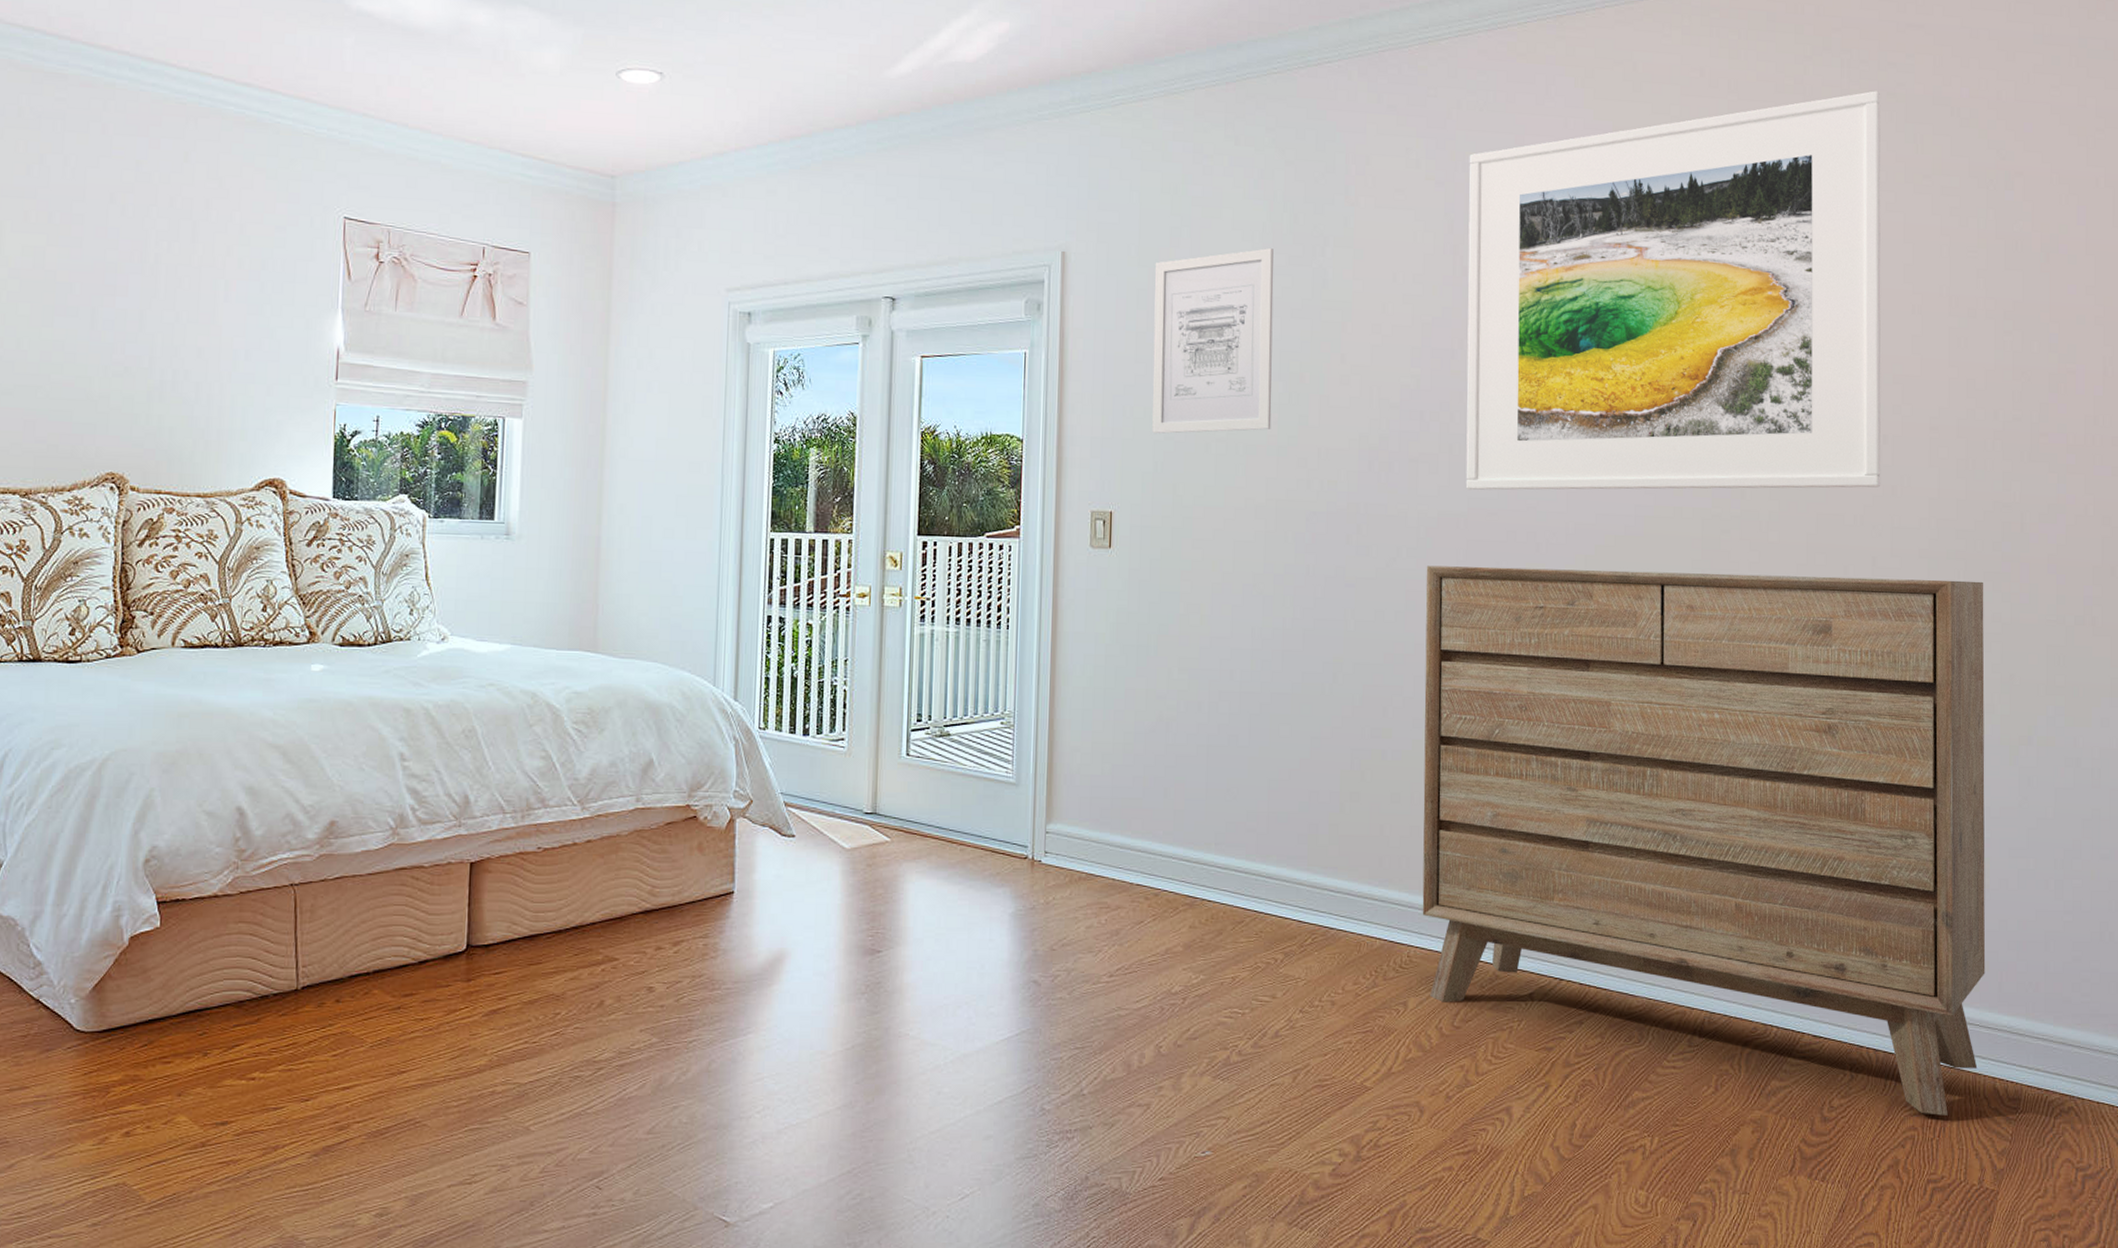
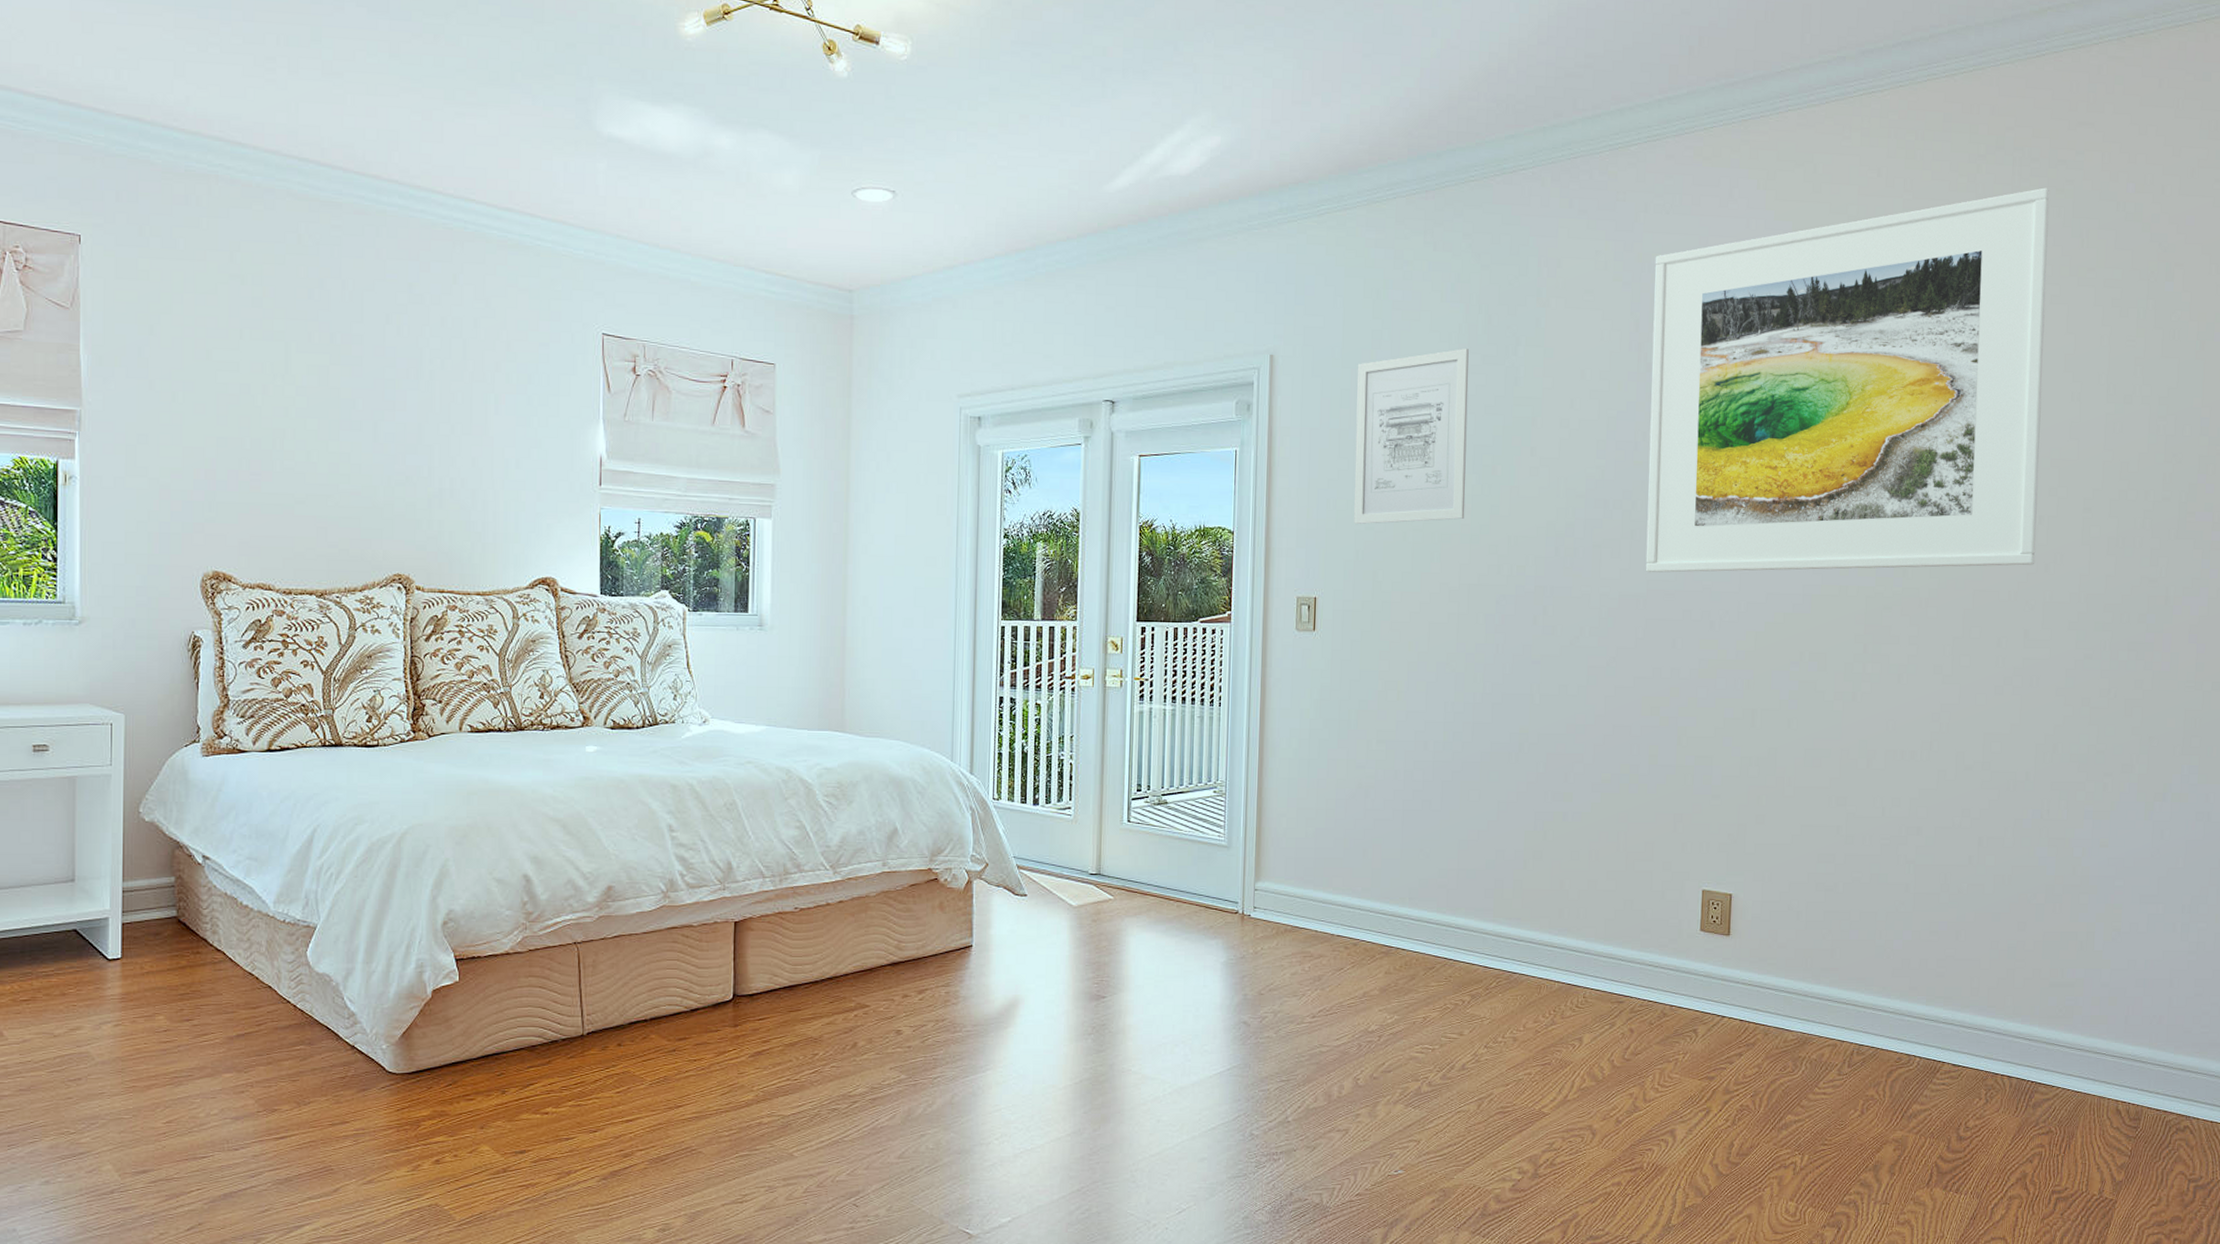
dresser: present [1422,565,1986,1116] -> none [1597,643,2128,1134]

